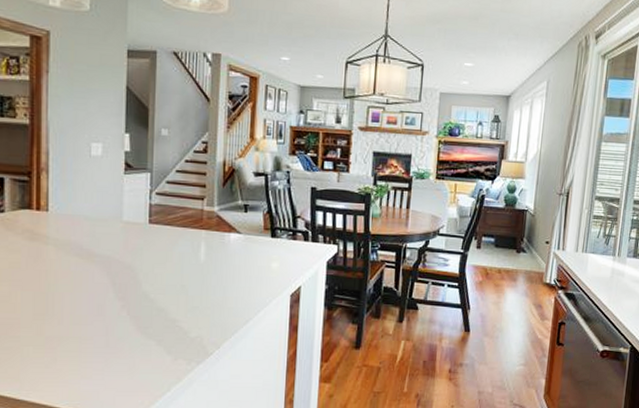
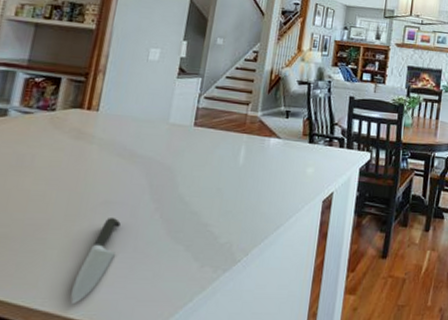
kitchen knife: none [53,316,89,395] -> present [70,218,121,305]

